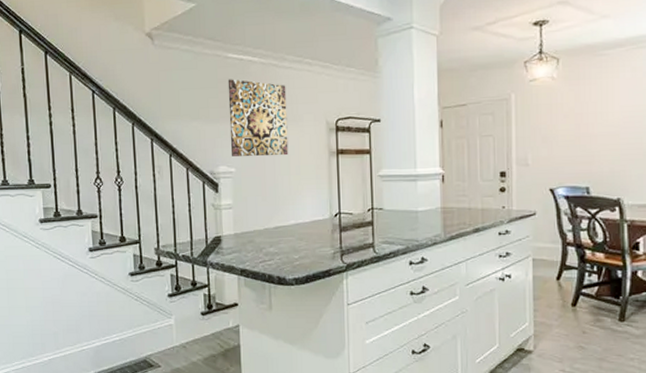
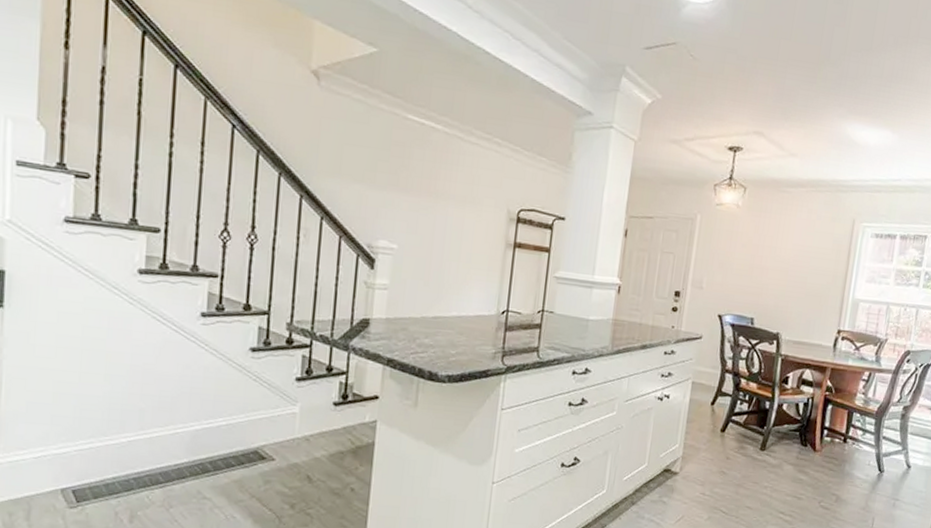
wall art: present [228,79,289,156] -> none [395,143,469,240]

